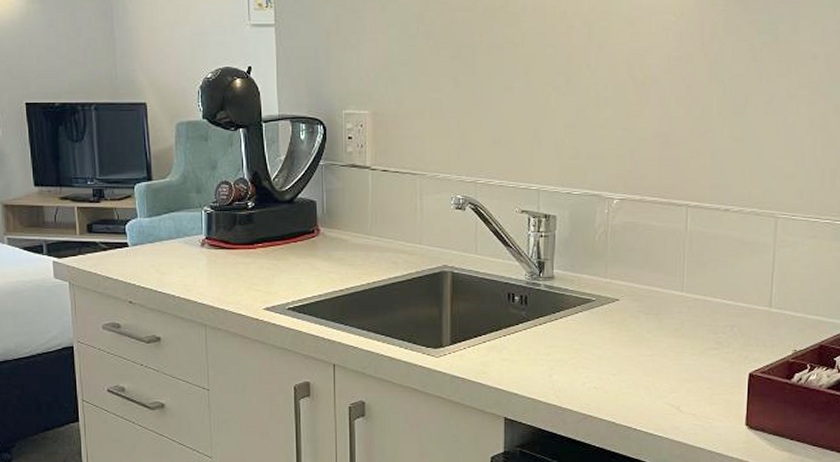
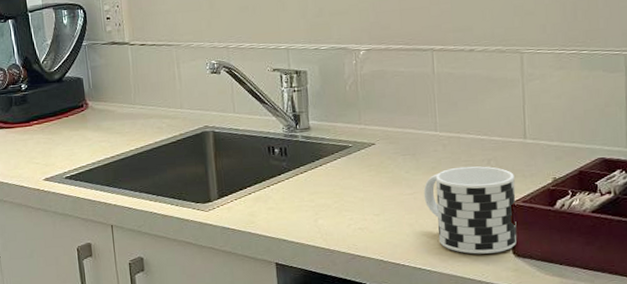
cup: none [663,331,756,423] -> present [423,166,517,254]

